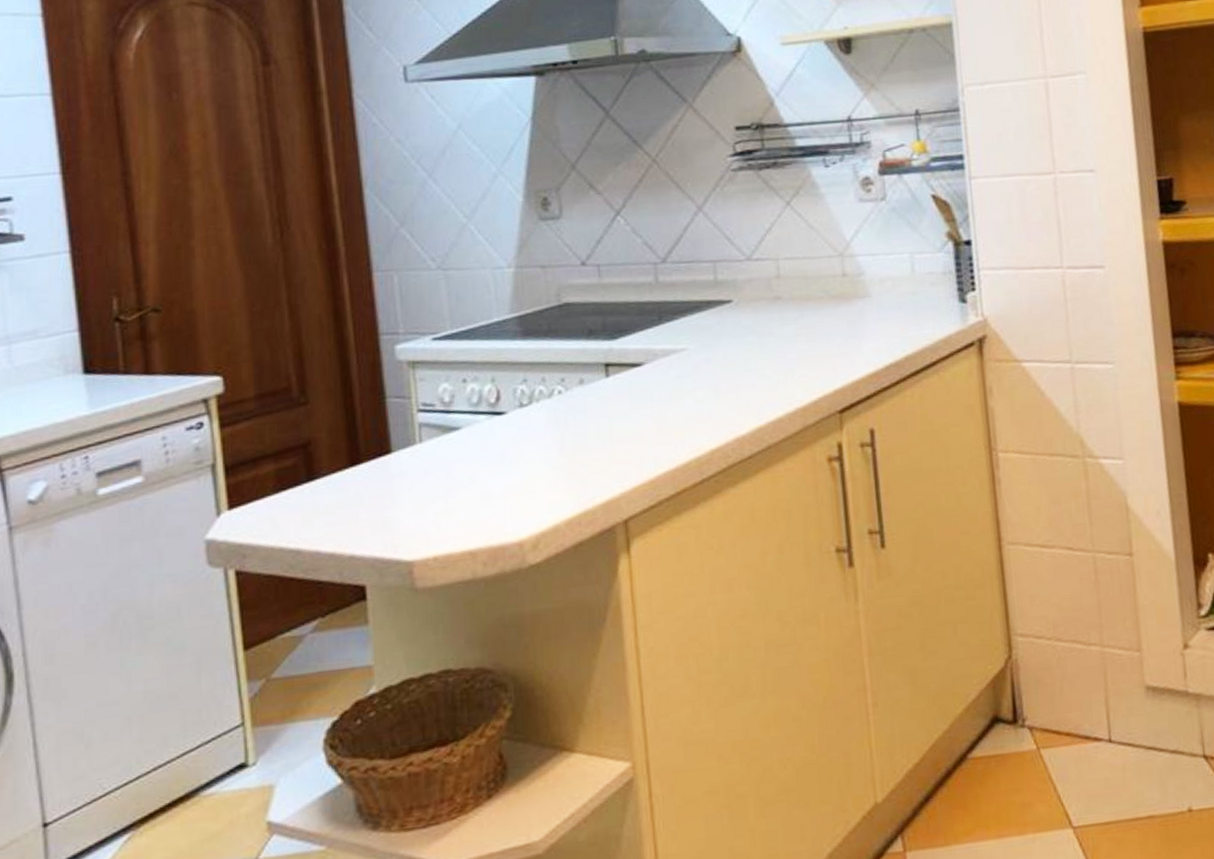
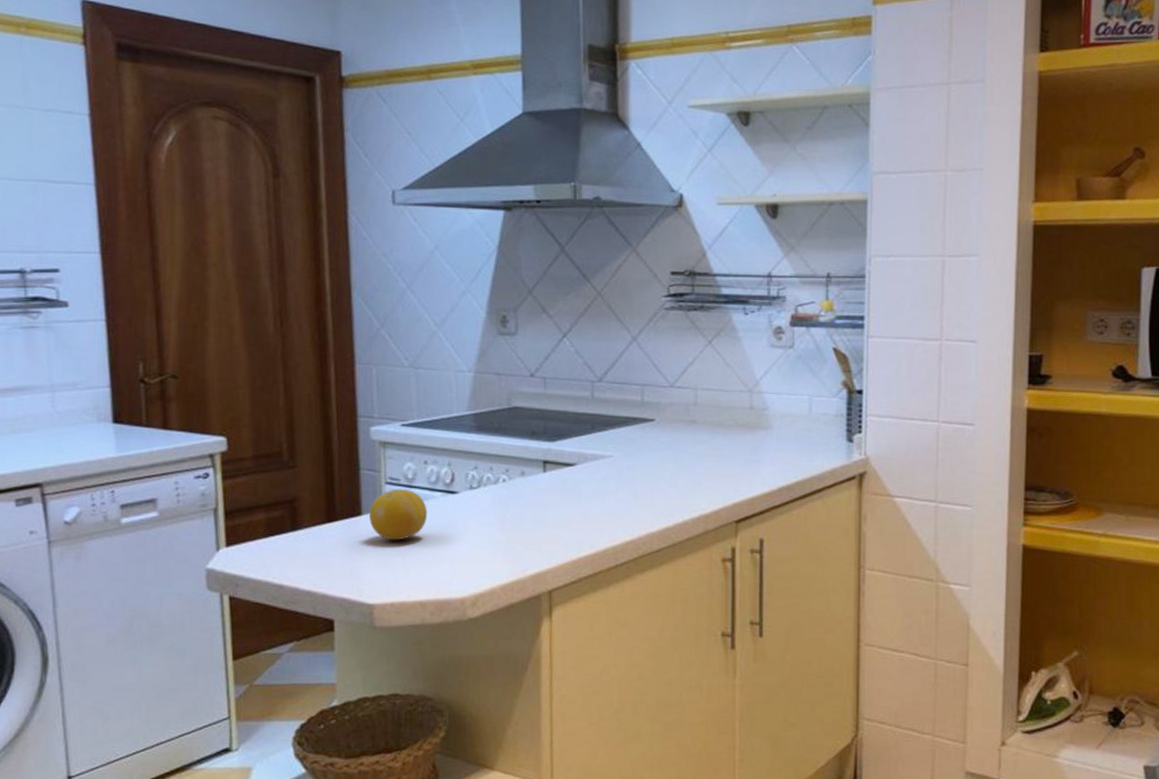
fruit: none [401,415,471,480] -> present [369,489,428,540]

